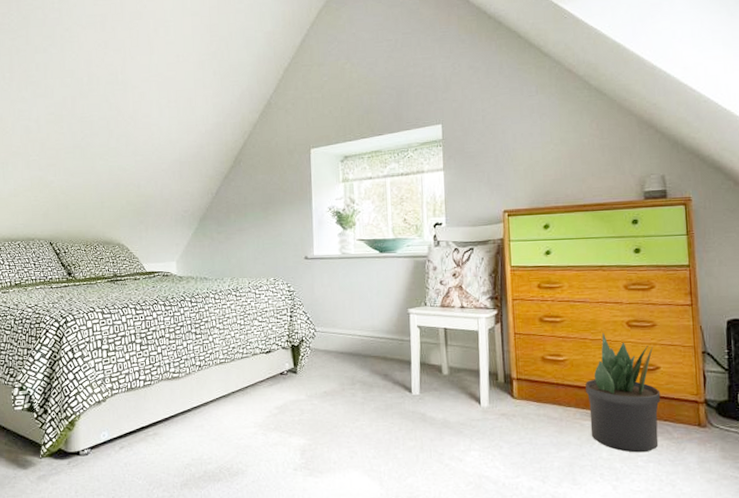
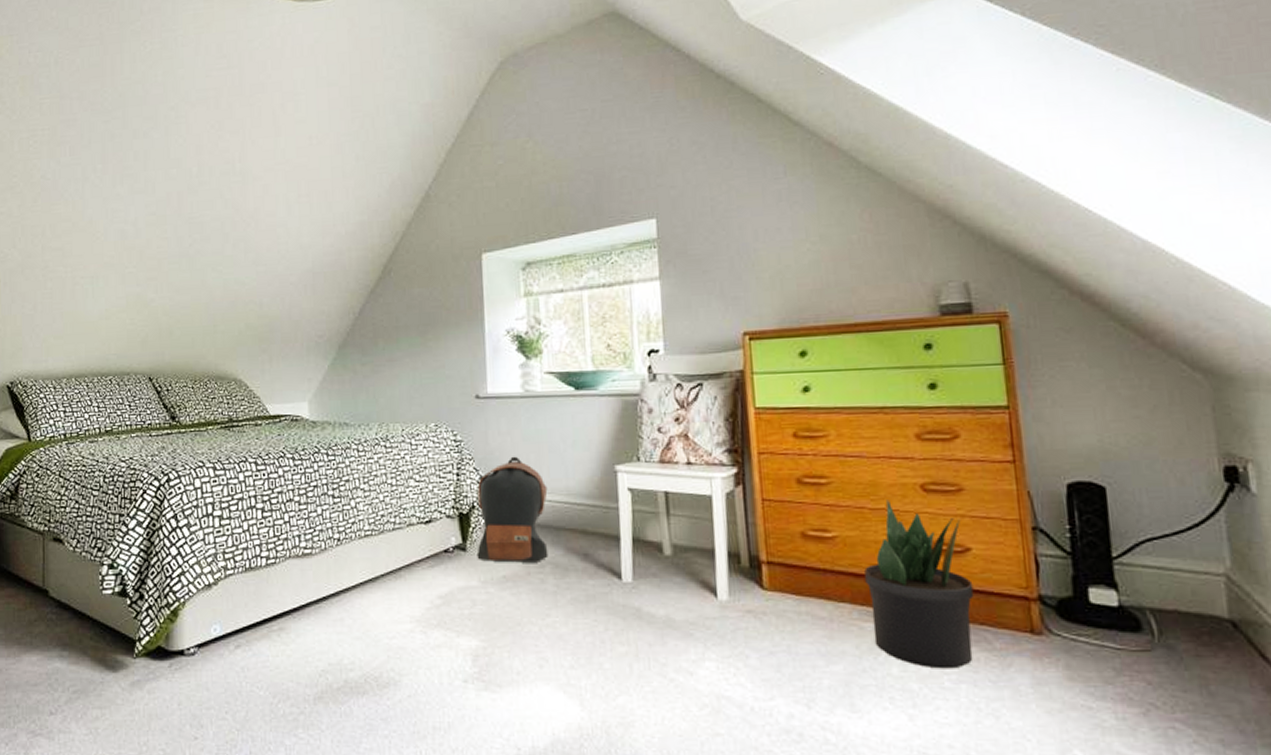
backpack: none [305,302,358,382] -> present [476,456,549,563]

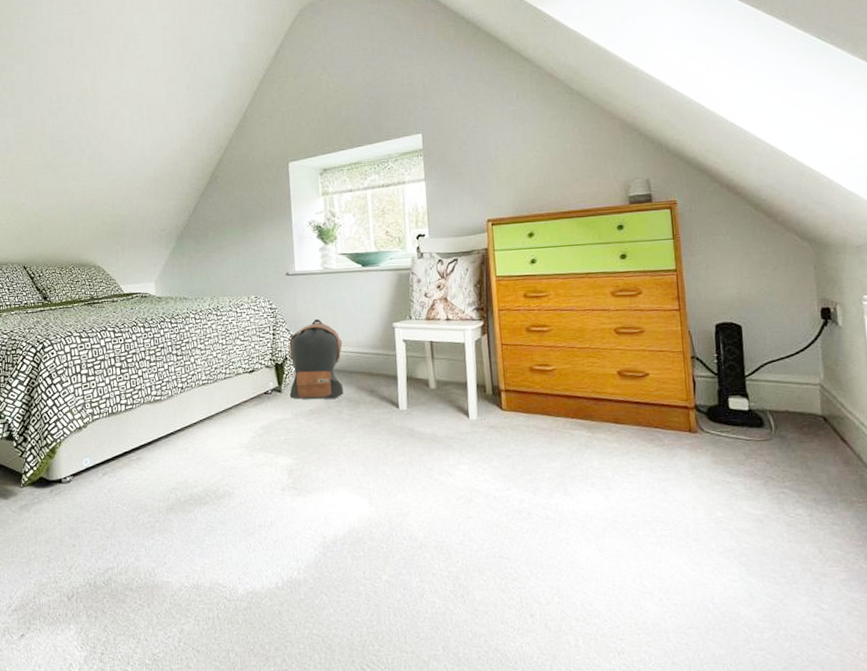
planter: present [864,500,974,669] -> none [574,341,651,461]

